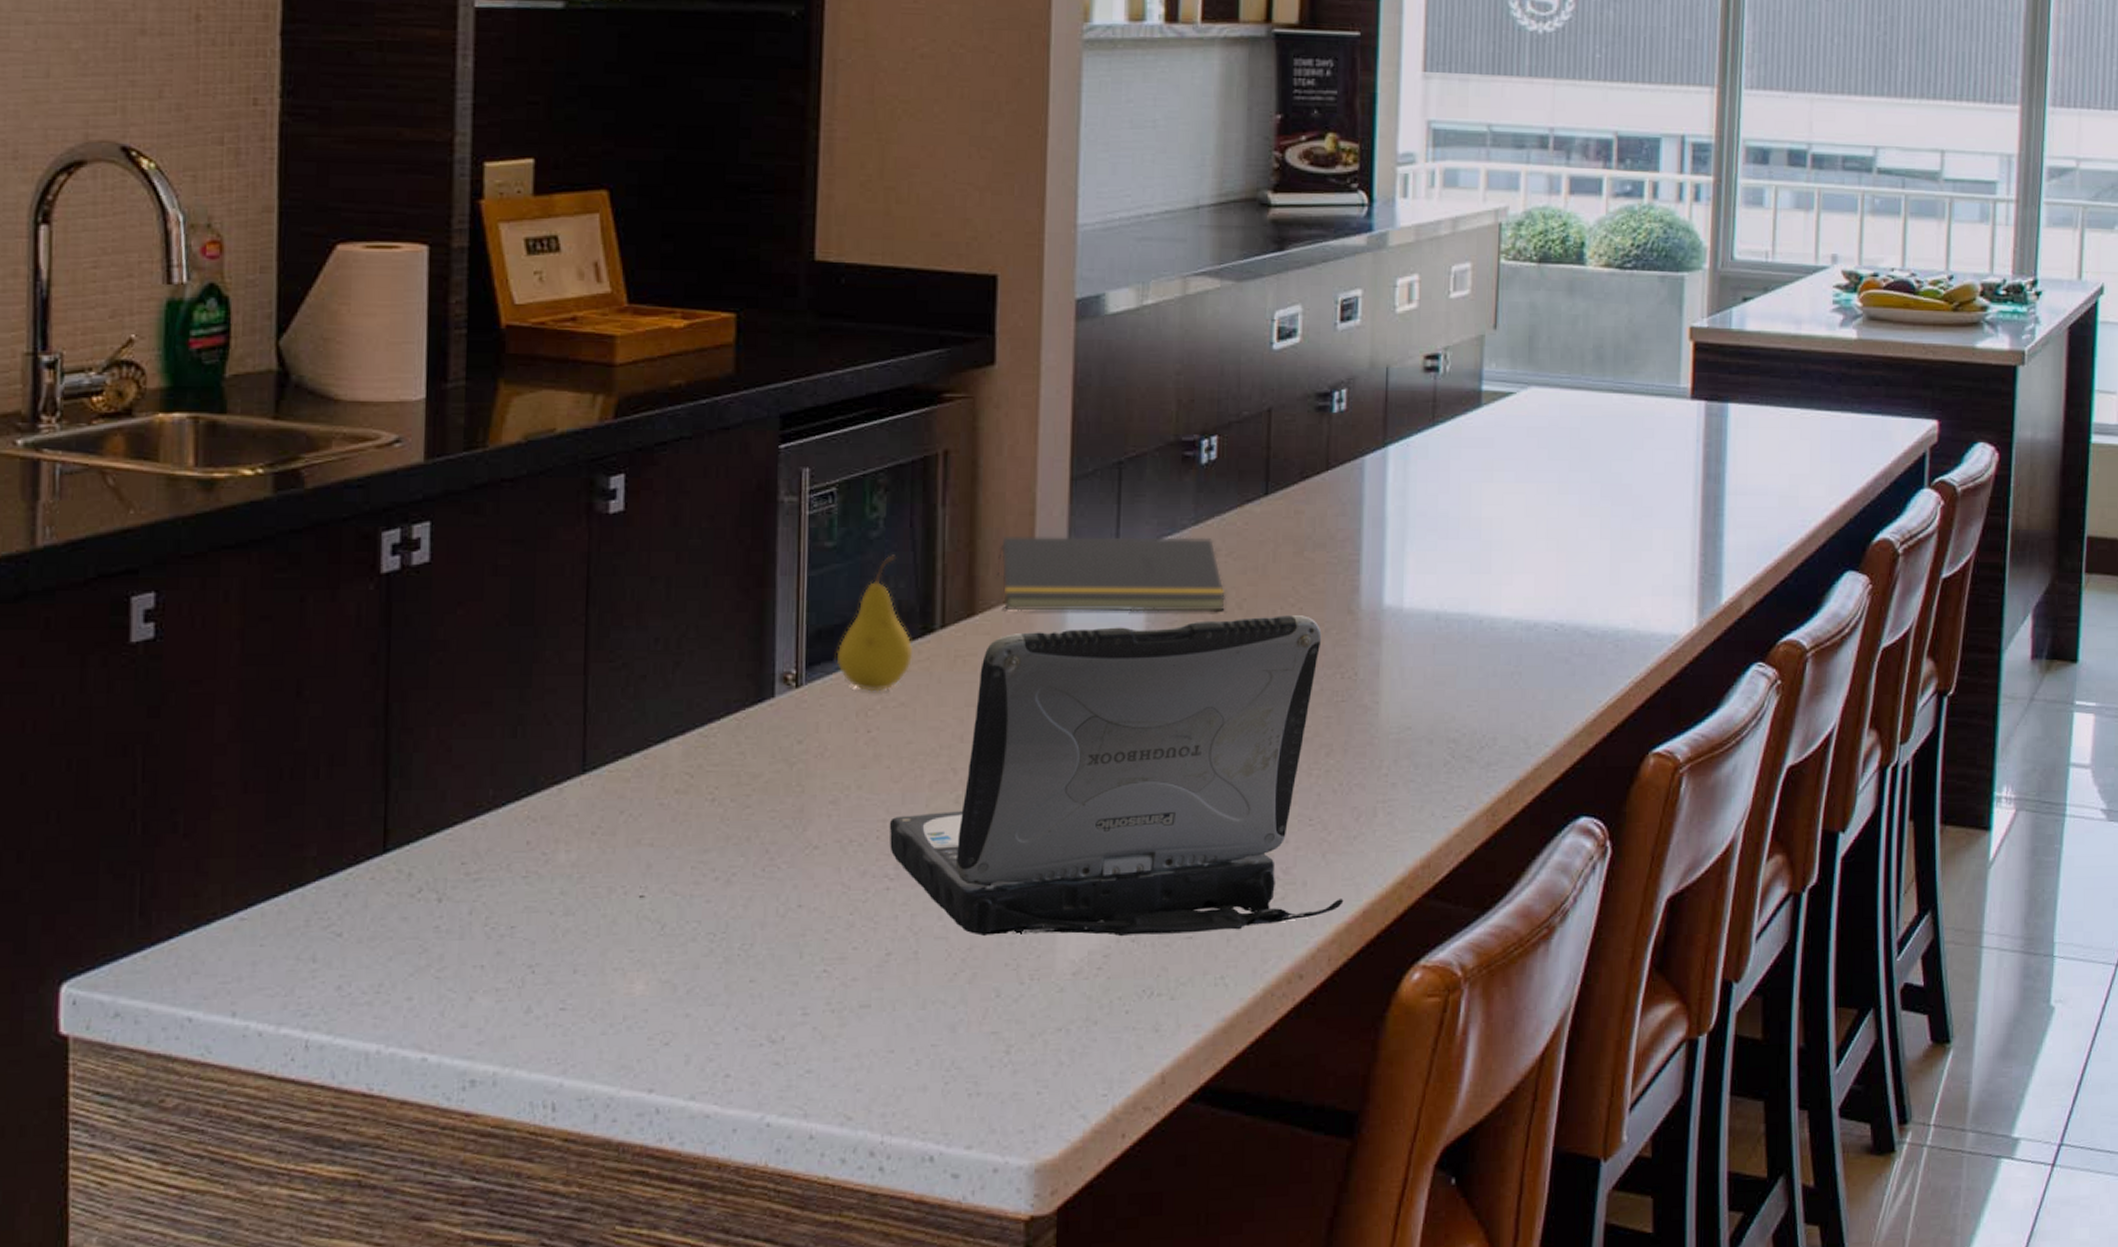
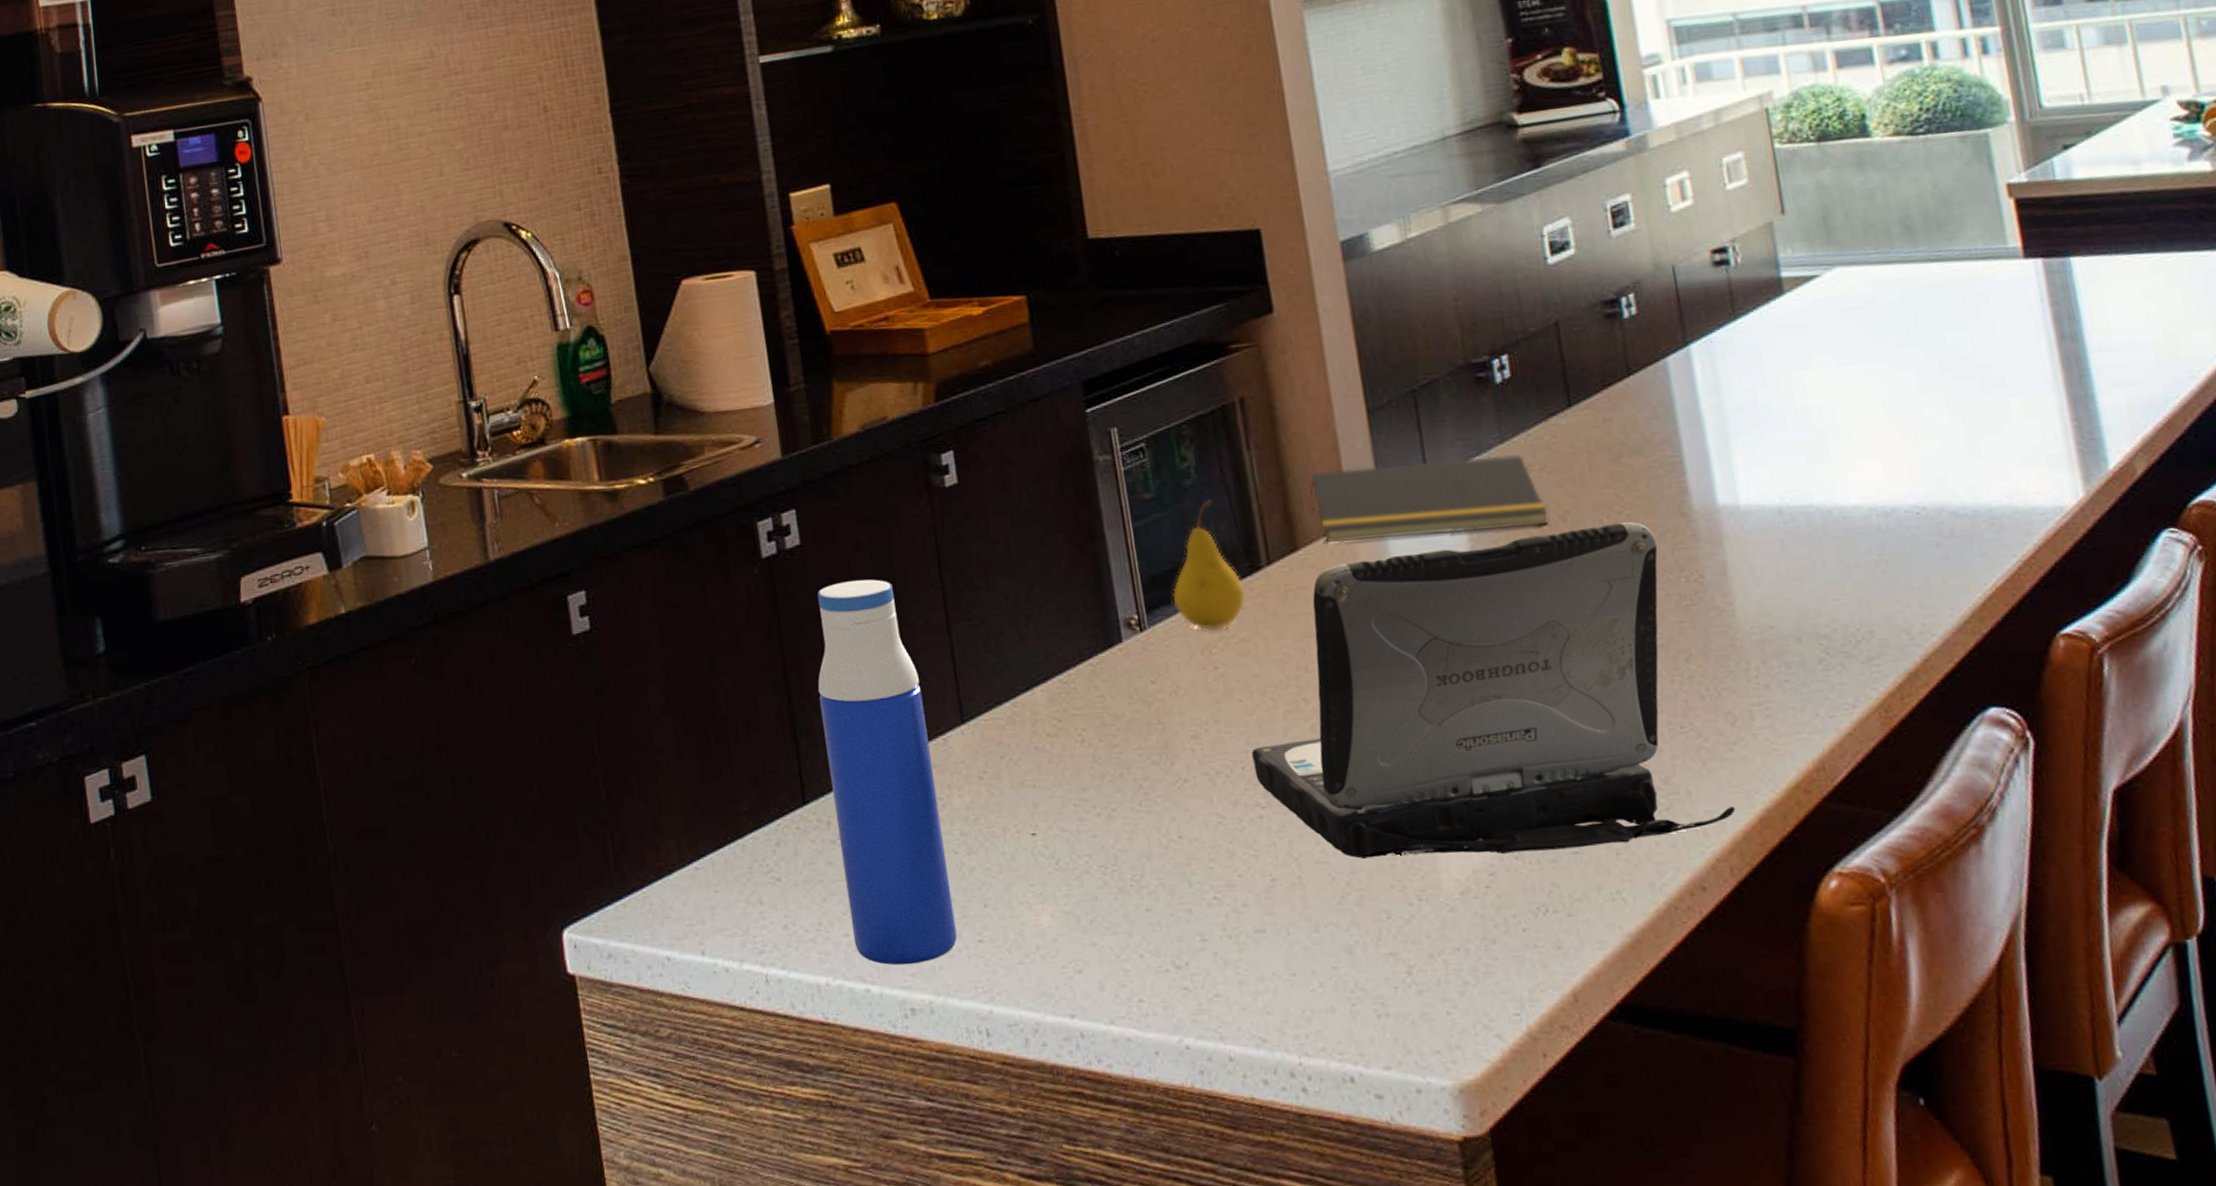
water bottle: none [417,608,543,1033] -> present [817,579,957,966]

